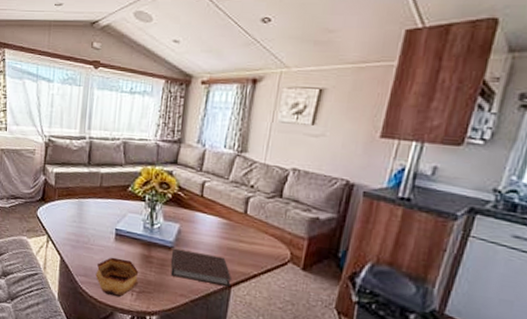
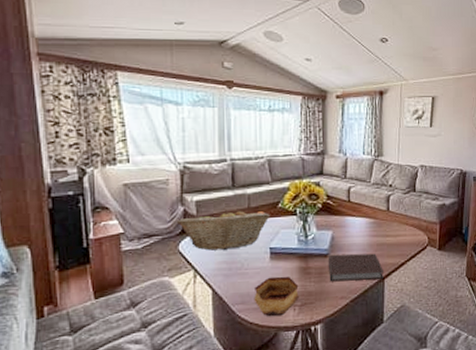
fruit basket: none [37,184,120,223] -> present [176,209,270,251]

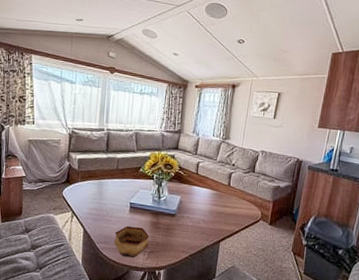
fruit basket: present [176,209,270,251] -> none [62,168,133,200]
notebook: present [329,253,383,282] -> none [174,215,220,241]

